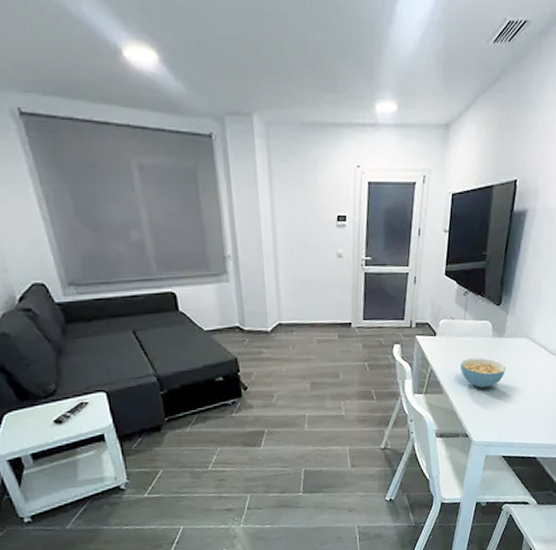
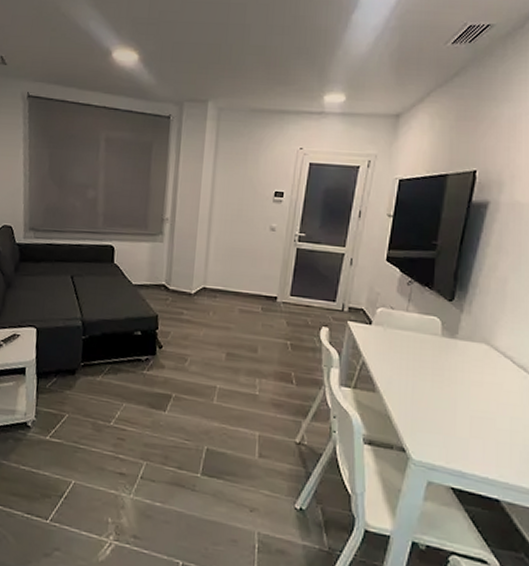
cereal bowl: present [461,358,507,388] -> none [399,356,459,396]

